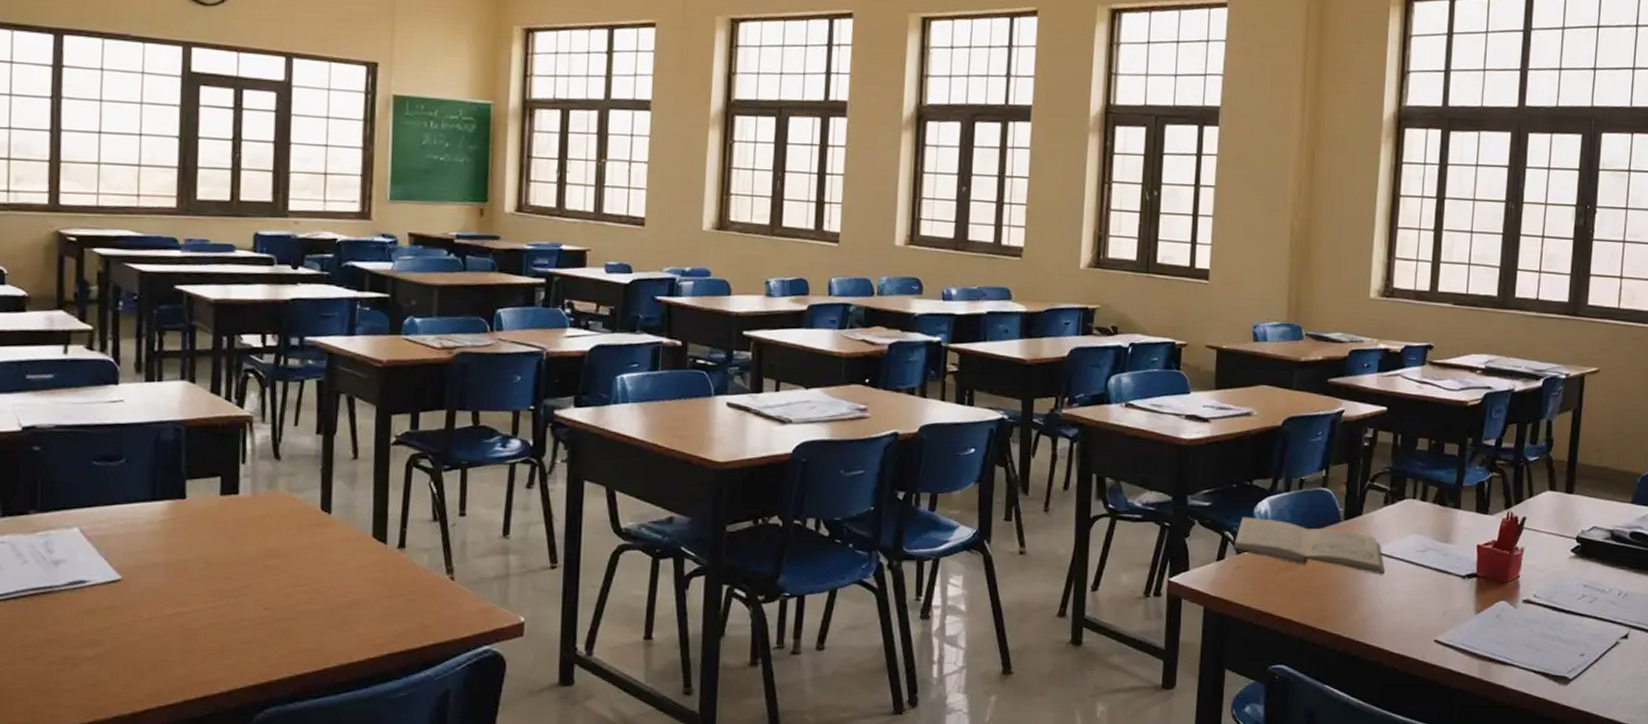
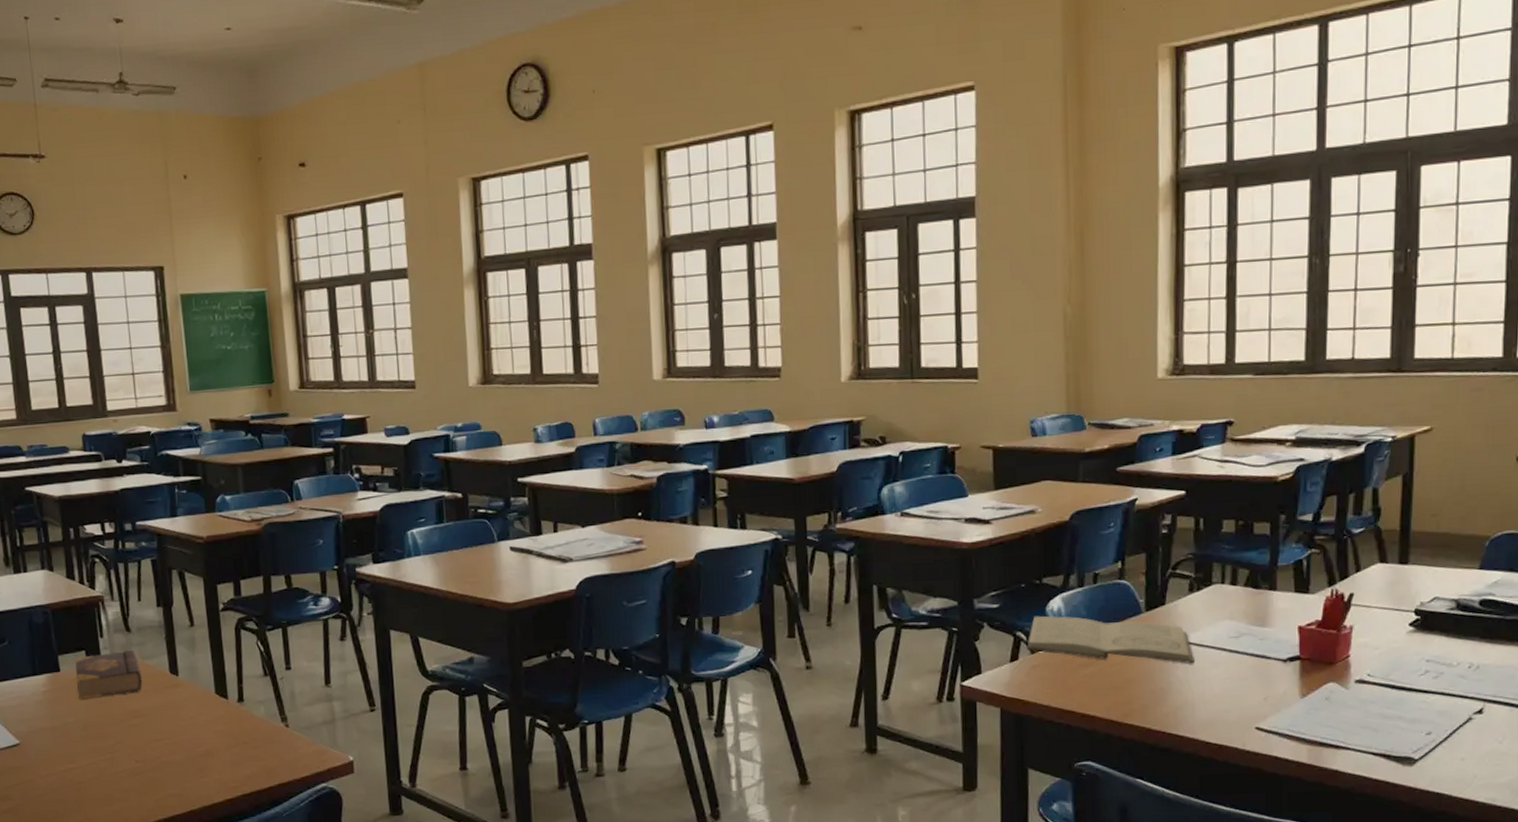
book: none [203,480,287,533] -> present [75,649,143,700]

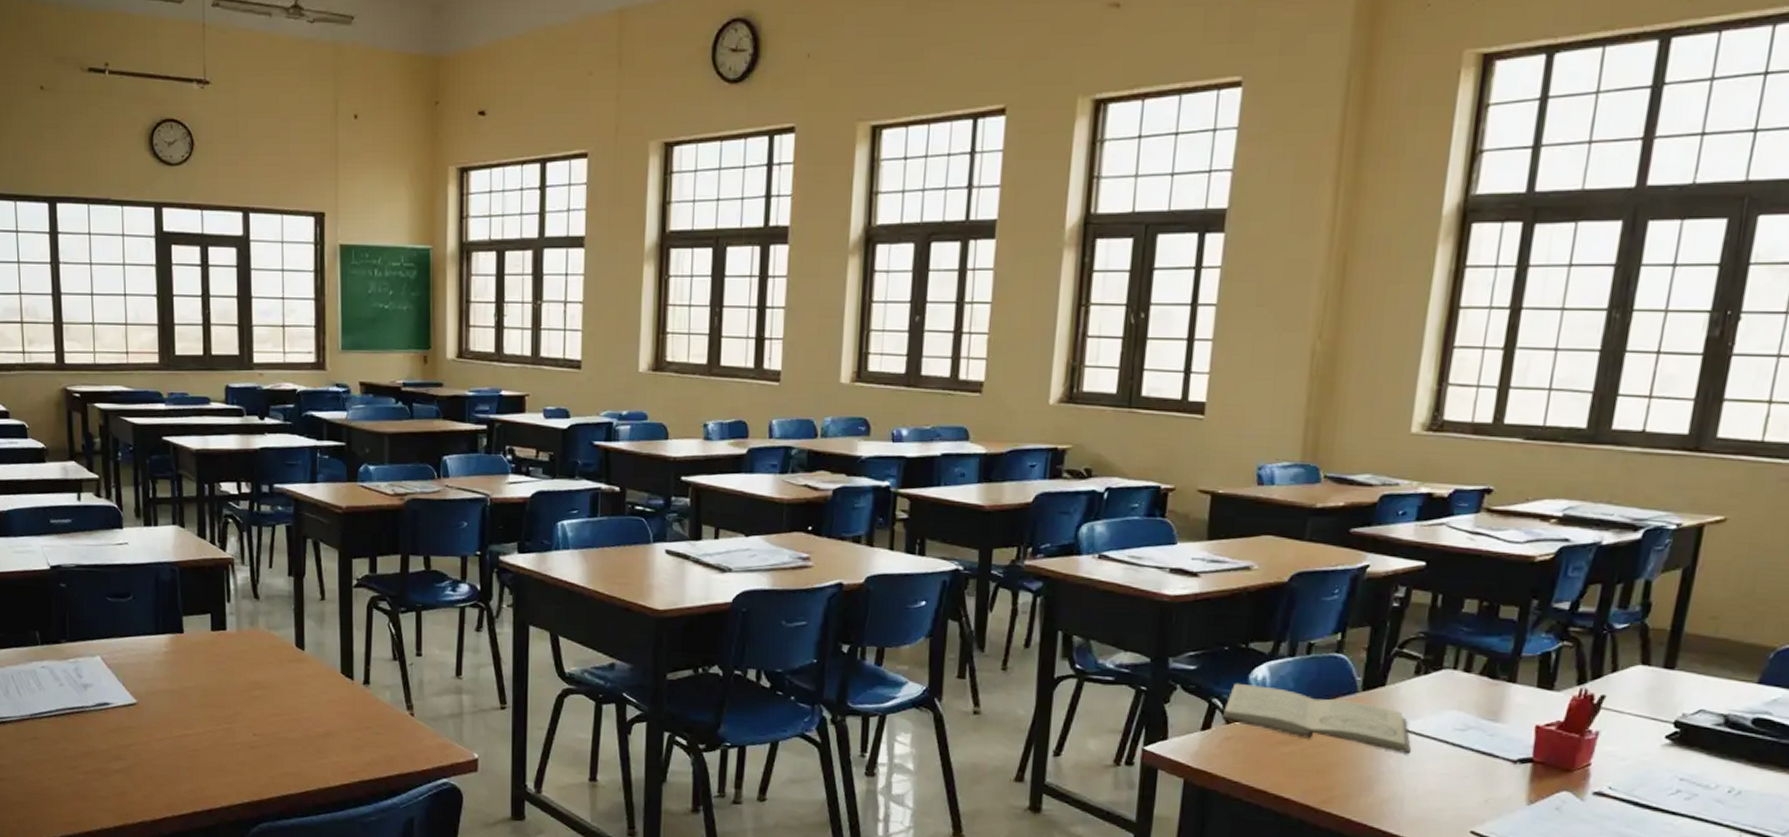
book: present [75,649,143,700] -> none [199,618,267,665]

